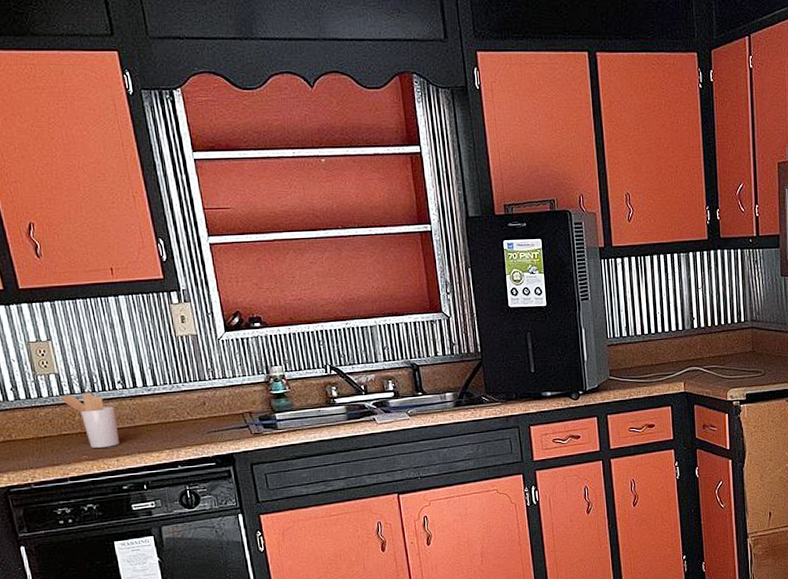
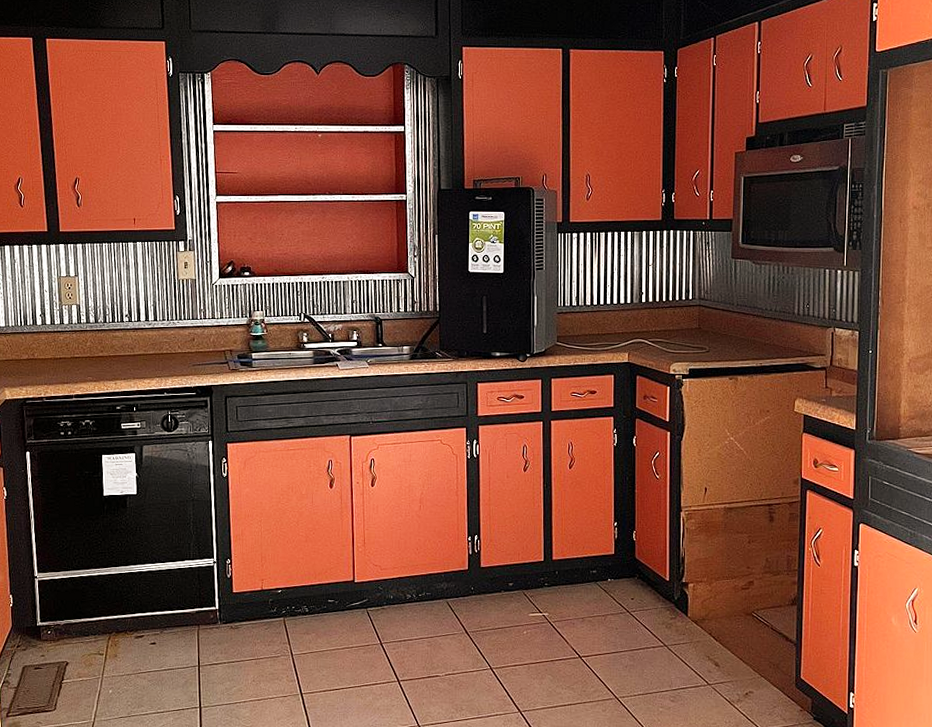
utensil holder: present [59,393,119,448] -> none [77,323,120,371]

